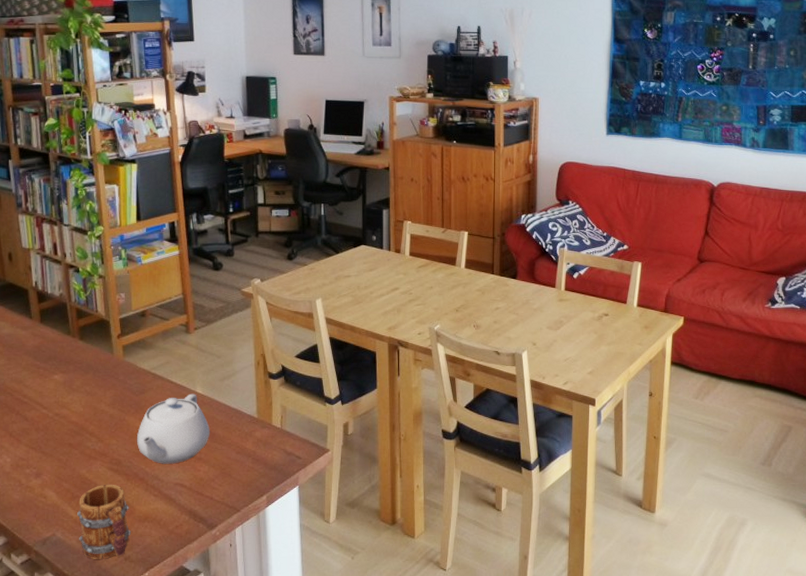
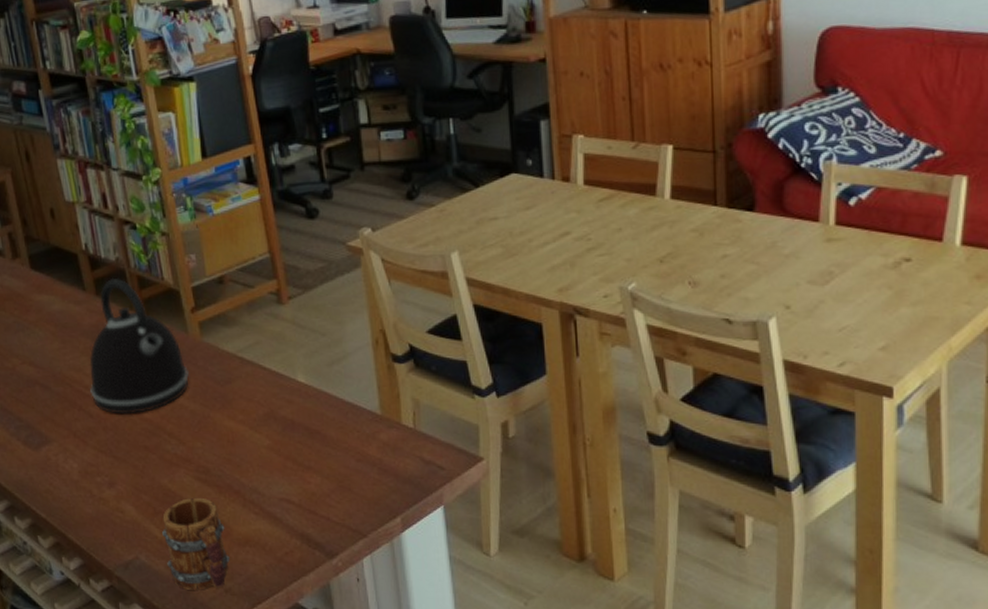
kettle: none [28,309,111,417] -> present [89,277,189,413]
teapot: present [136,393,211,464] -> none [226,383,320,474]

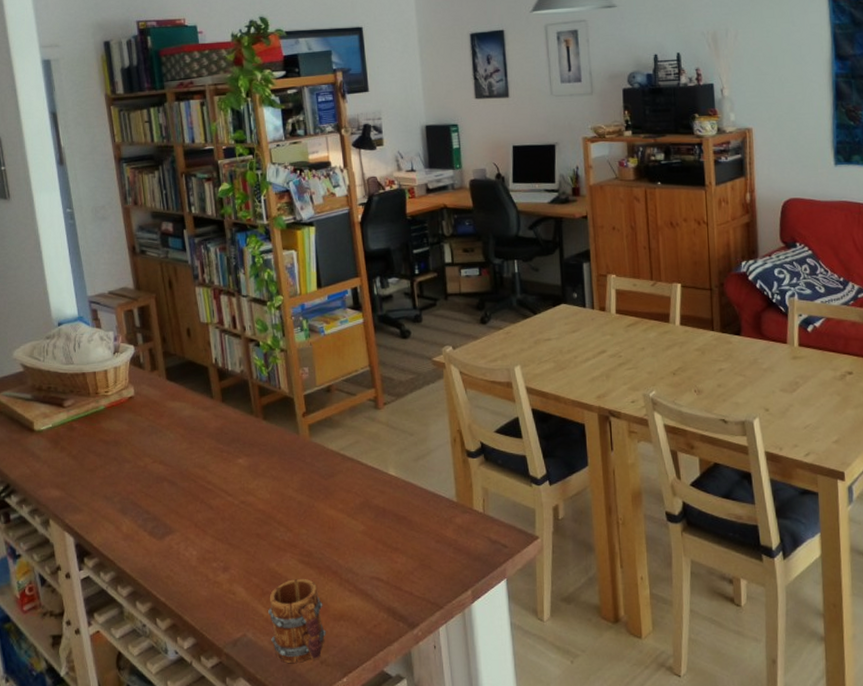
kettle: present [89,277,189,413] -> none [212,387,298,505]

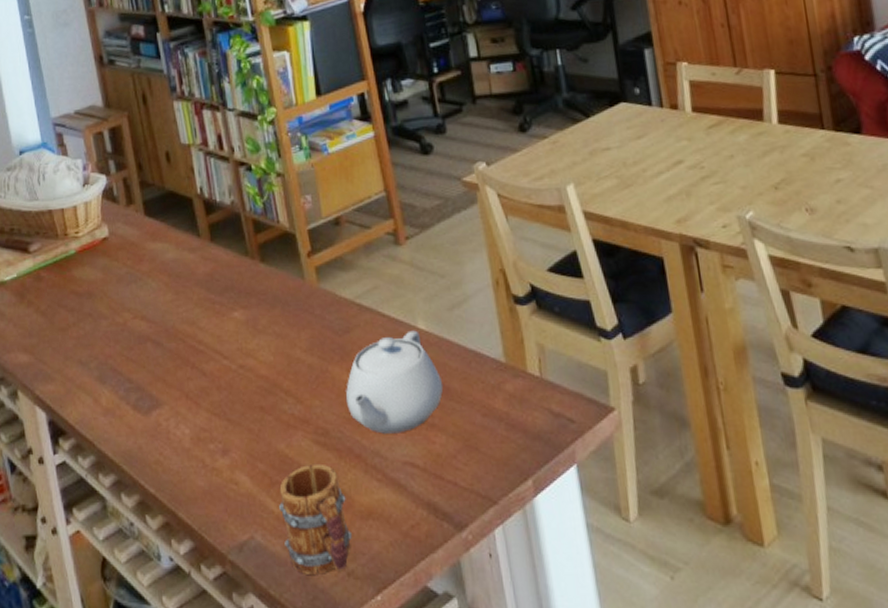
teapot: none [327,476,407,555] -> present [345,330,444,434]

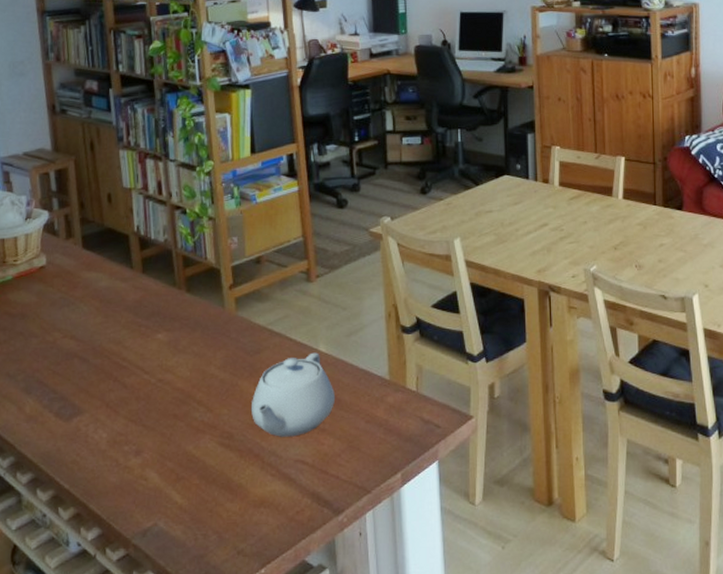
mug: present [279,463,352,574] -> none [183,462,245,554]

